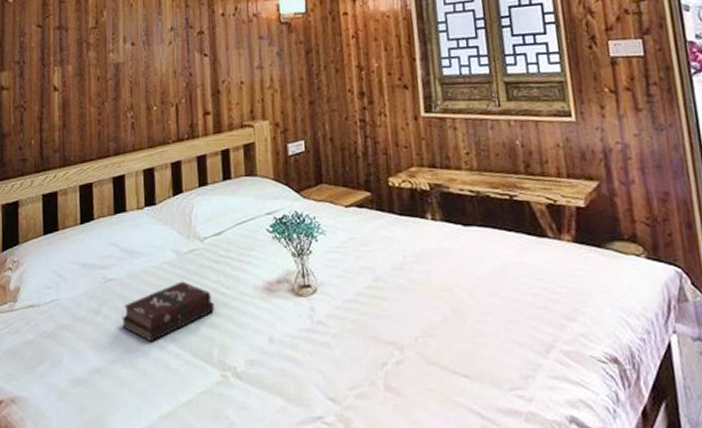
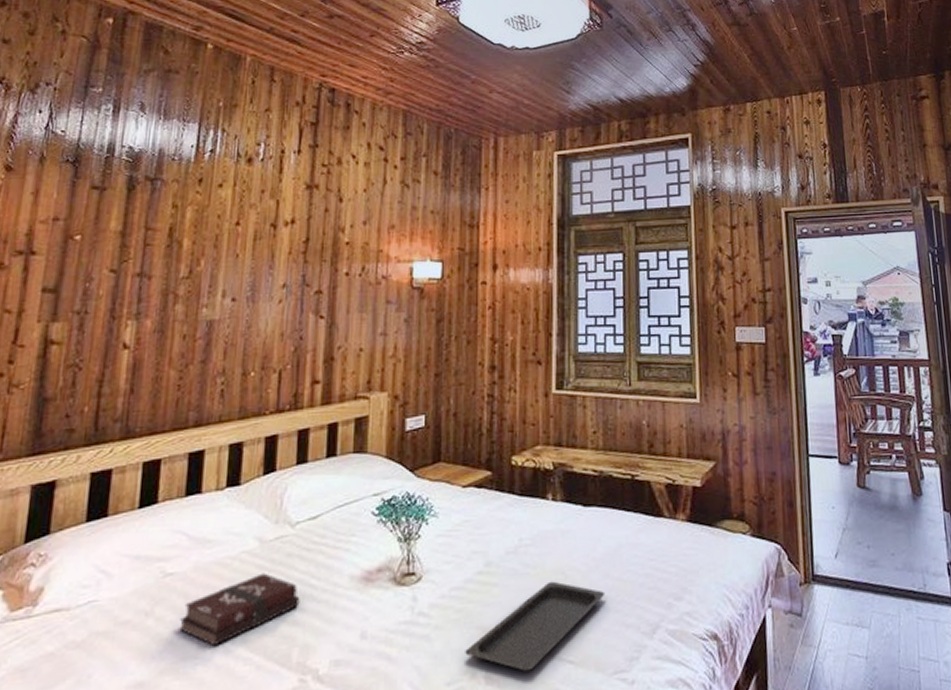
serving tray: none [363,297,494,382] -> present [465,581,606,672]

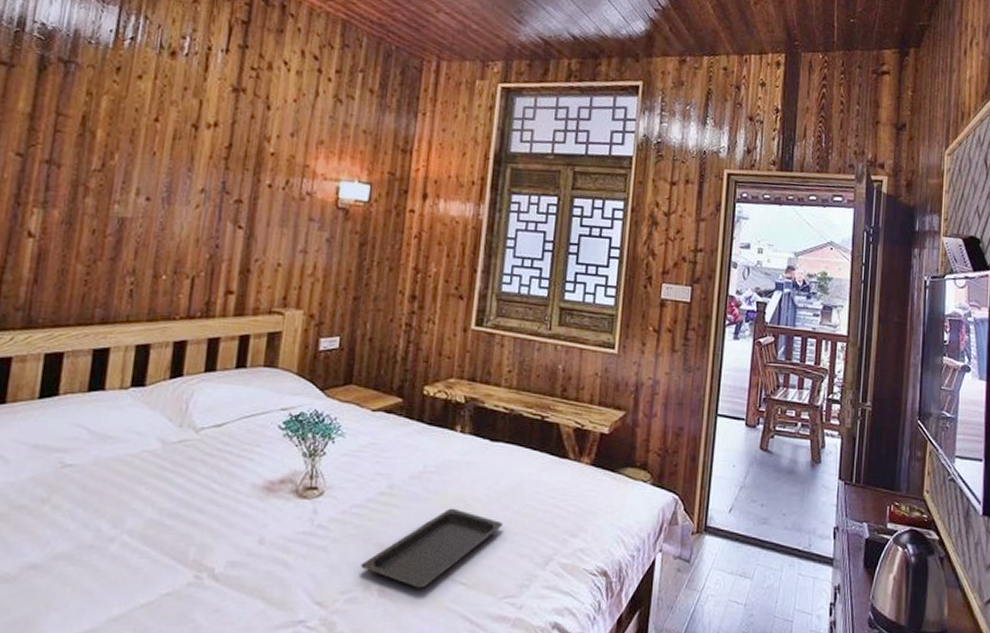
hardback book: present [179,573,300,647] -> none [76,473,200,538]

